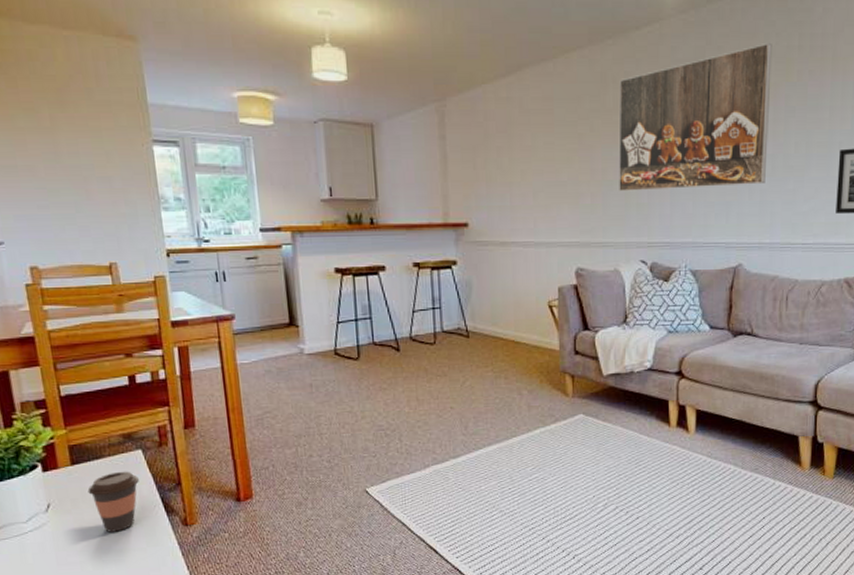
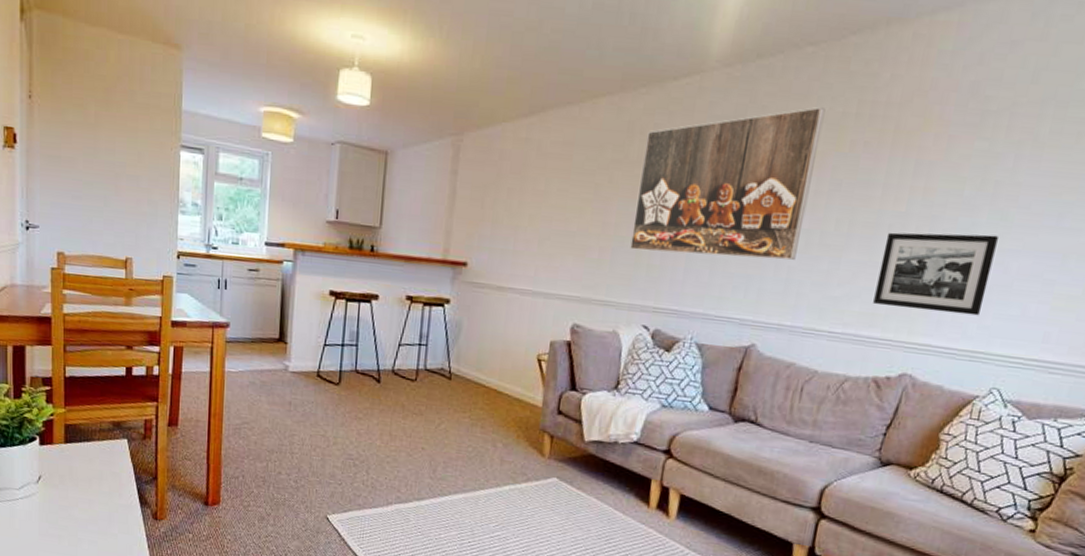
coffee cup: present [87,471,140,532] -> none [75,456,122,514]

